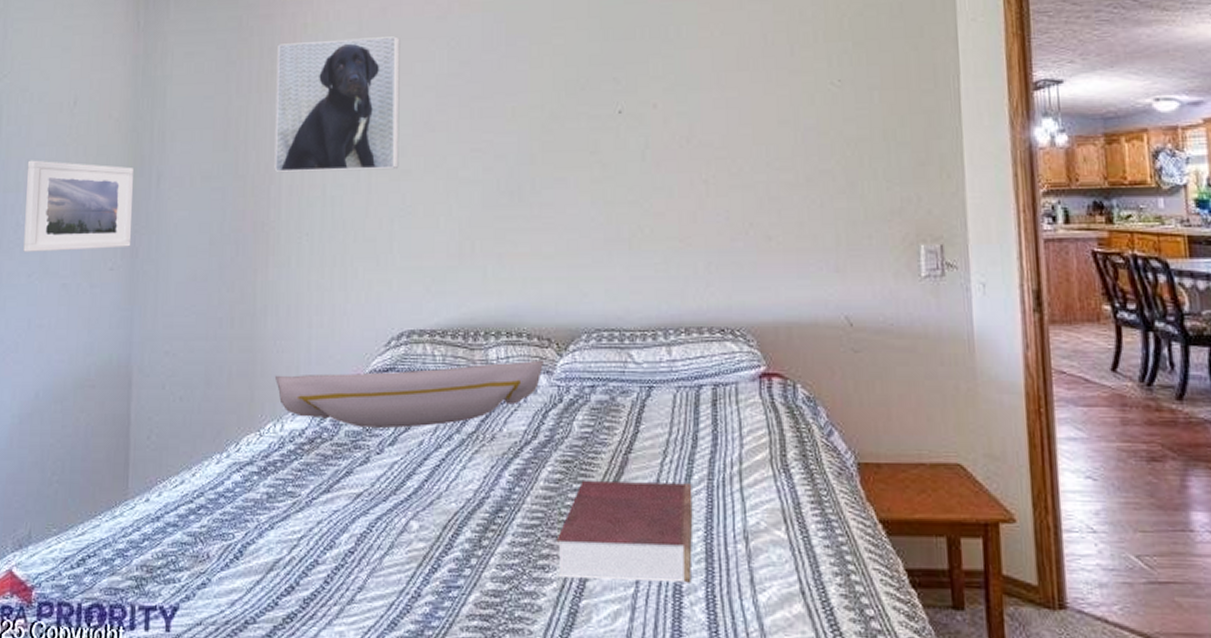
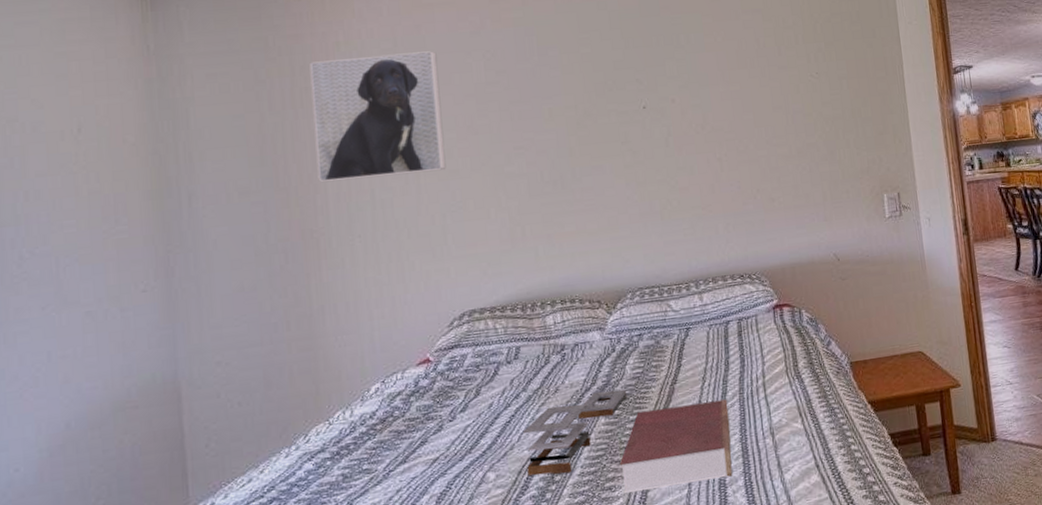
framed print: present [23,160,134,252] -> none [26,189,165,285]
cushion: present [274,360,543,428] -> none [339,319,596,401]
tray: none [453,447,574,539] -> present [524,389,629,476]

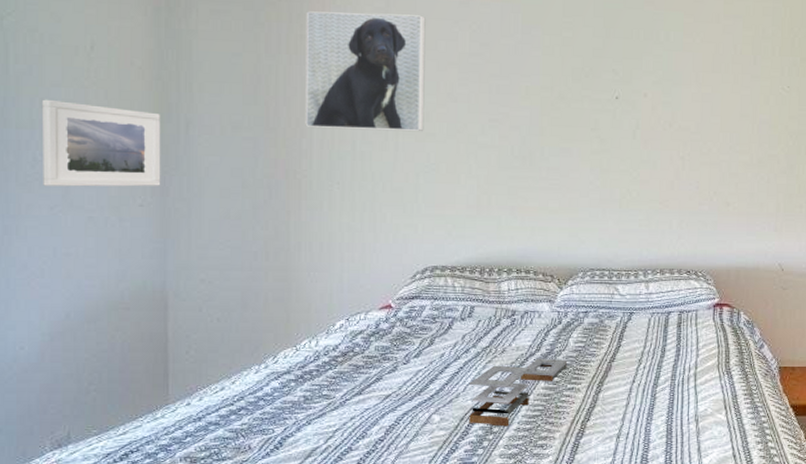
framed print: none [26,189,165,285] -> present [41,99,161,187]
book: present [619,399,733,493] -> none [553,383,659,453]

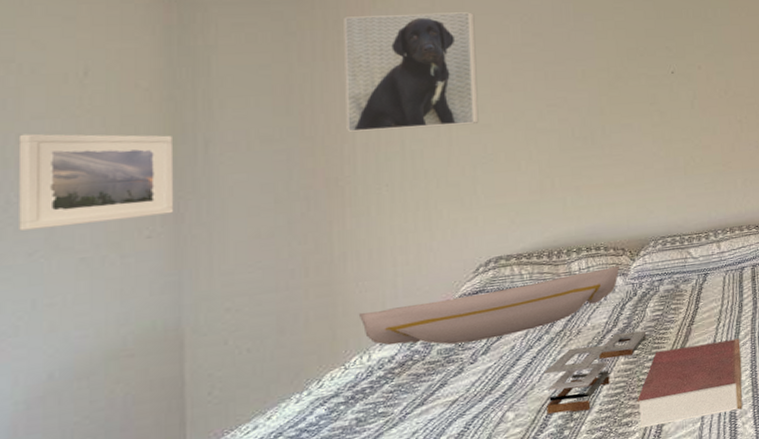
cushion: none [309,291,547,343] -> present [358,265,619,346]
book: none [553,383,659,453] -> present [637,338,743,428]

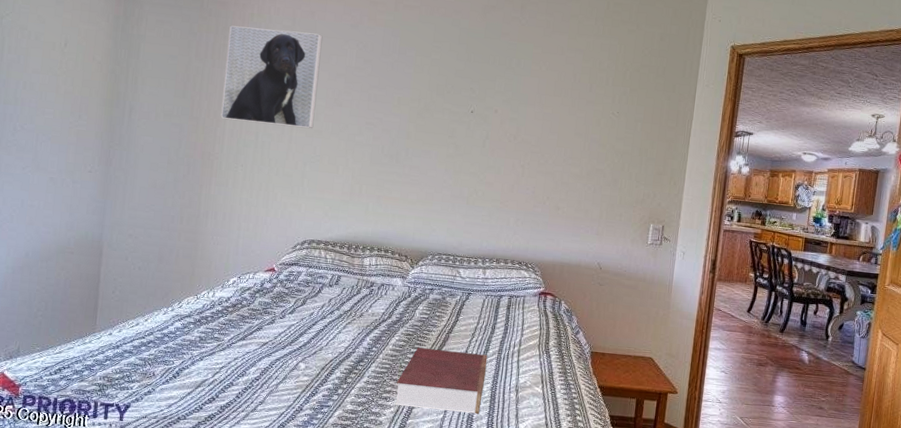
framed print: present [18,133,174,231] -> none [19,82,111,157]
cushion: present [358,265,619,346] -> none [210,259,401,304]
tray: present [545,330,648,414] -> none [328,324,414,379]

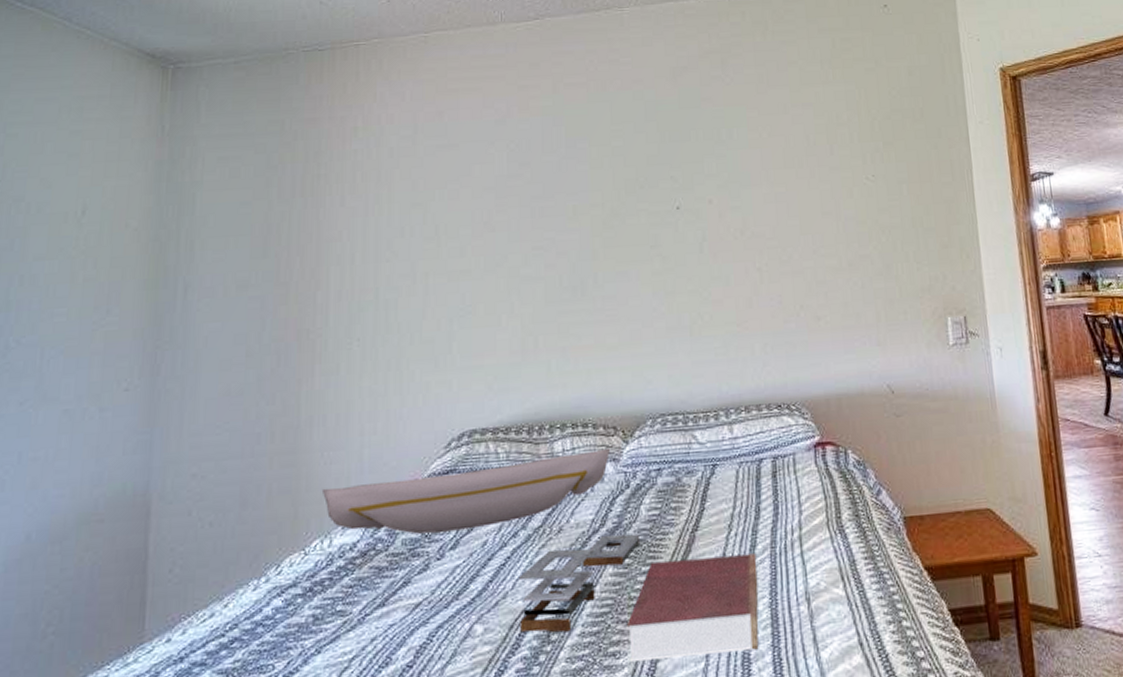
cushion: none [210,259,401,304] -> present [321,448,610,534]
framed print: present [220,25,323,129] -> none [321,139,458,278]
tray: none [328,324,414,379] -> present [519,533,642,633]

